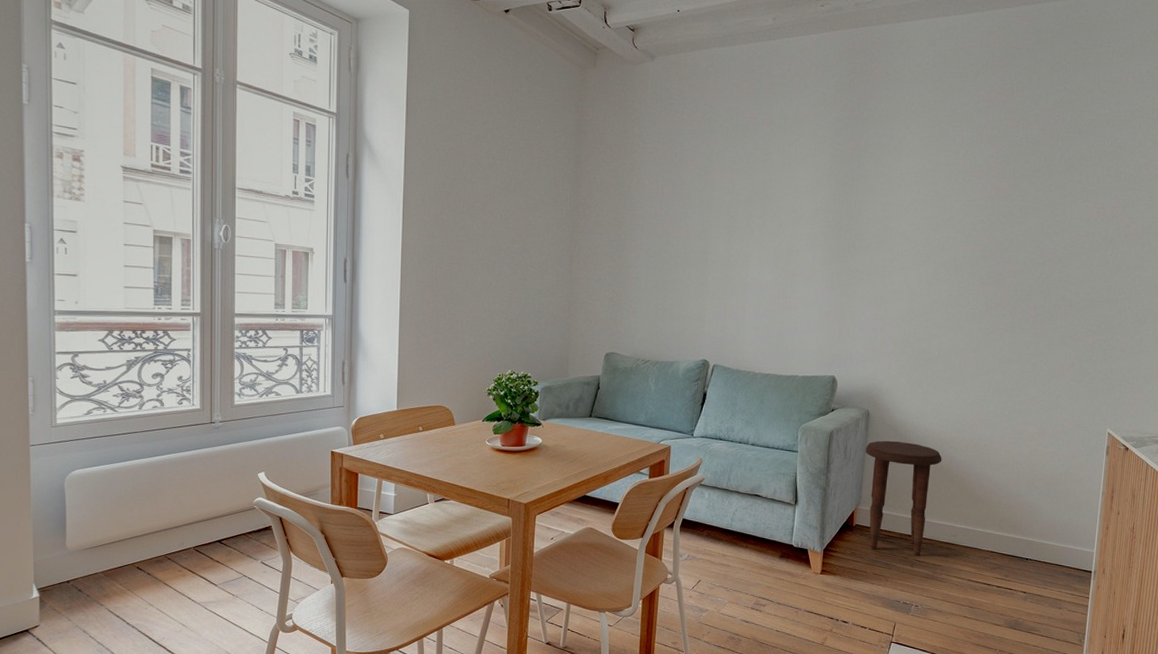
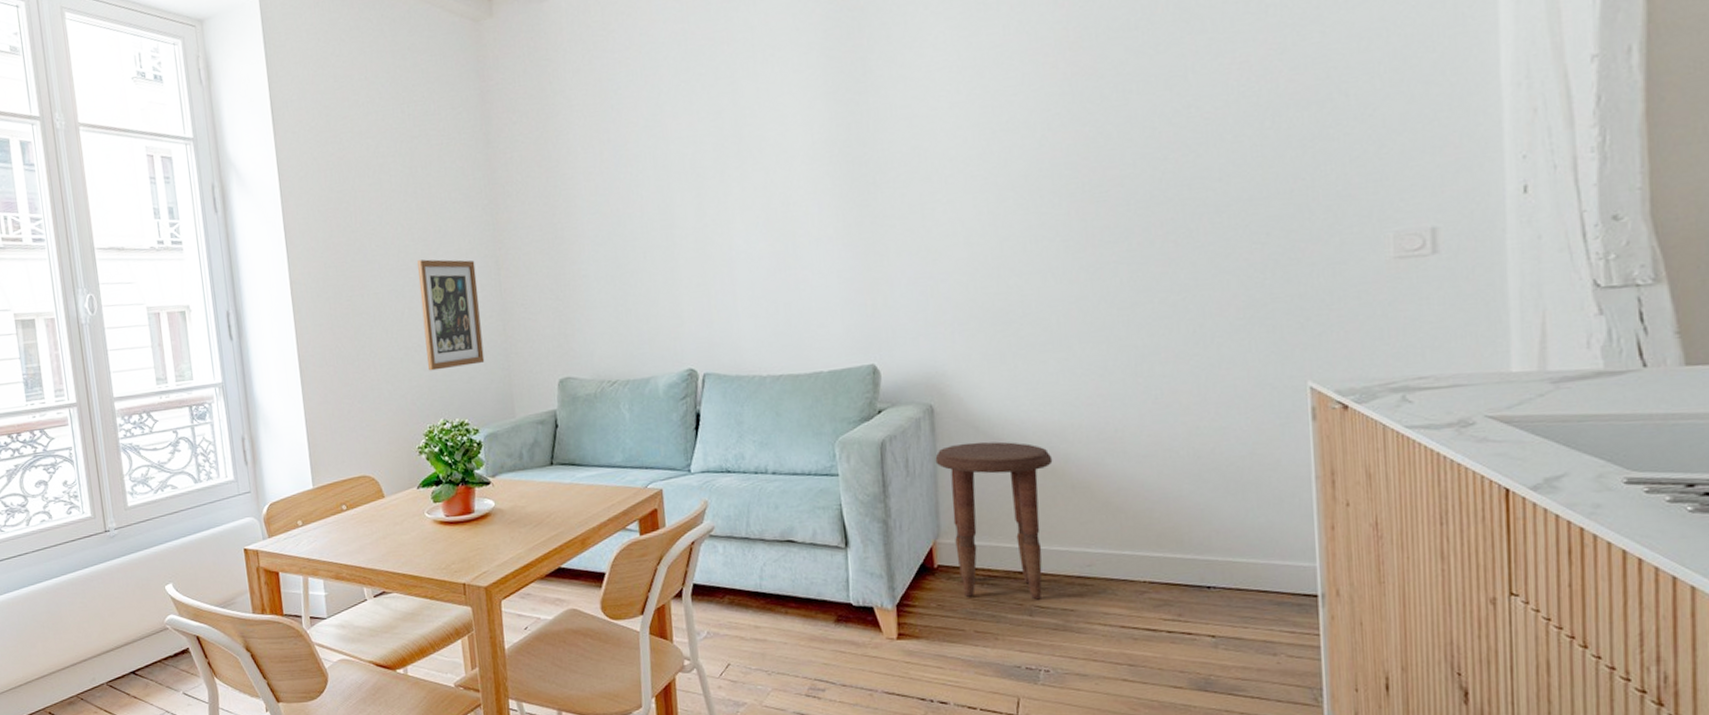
wall art: none [505,244,554,332] -> present [417,259,485,371]

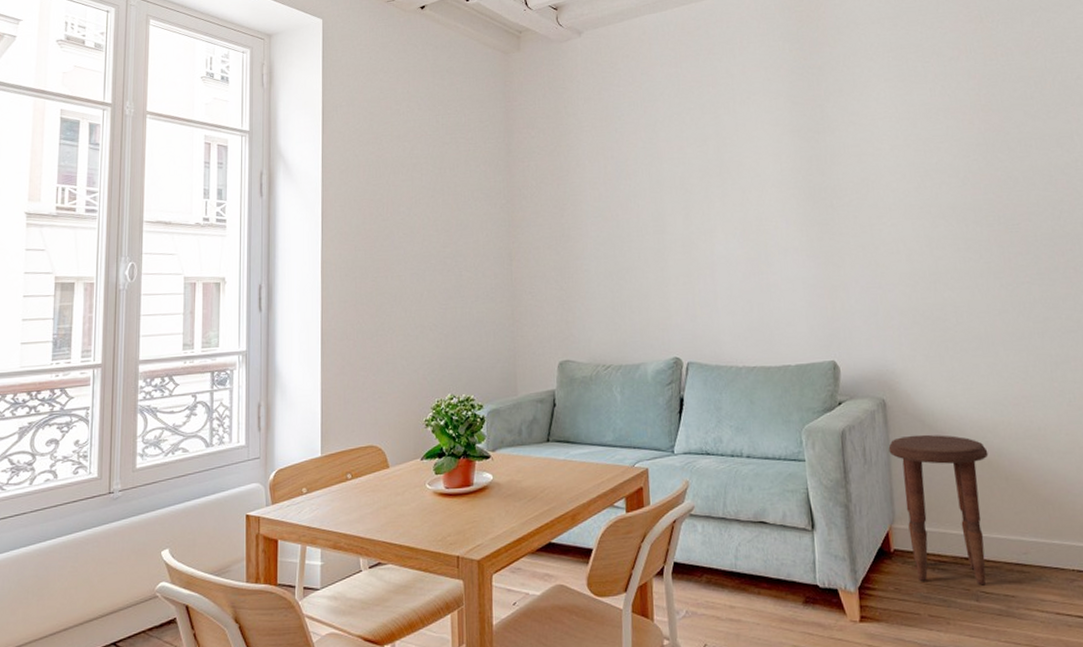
wall art: present [417,259,485,371] -> none [439,248,493,349]

